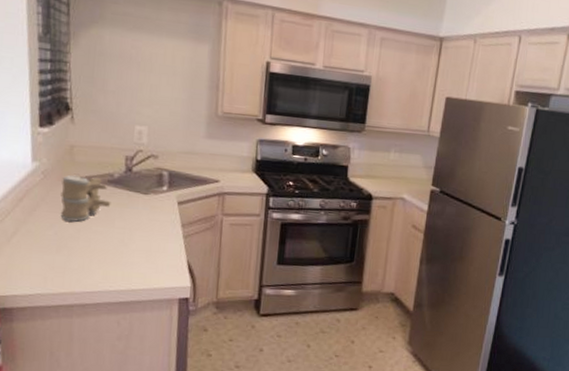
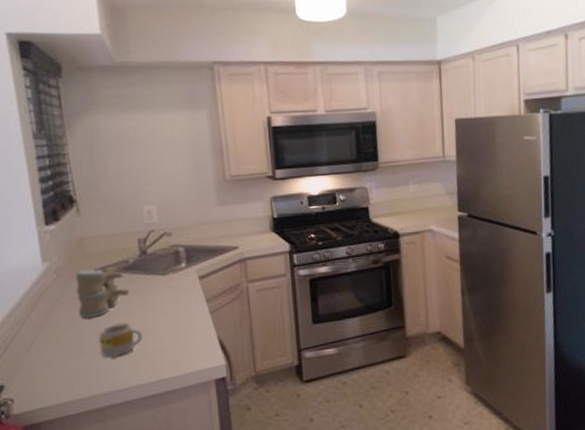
mug: none [75,231,118,262] -> present [98,322,143,358]

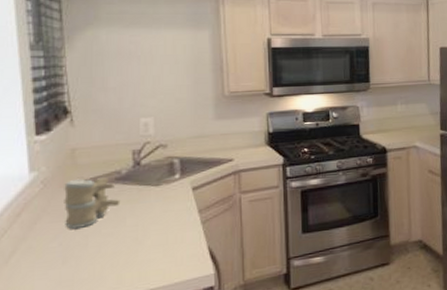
mug: present [98,322,143,358] -> none [83,233,131,268]

